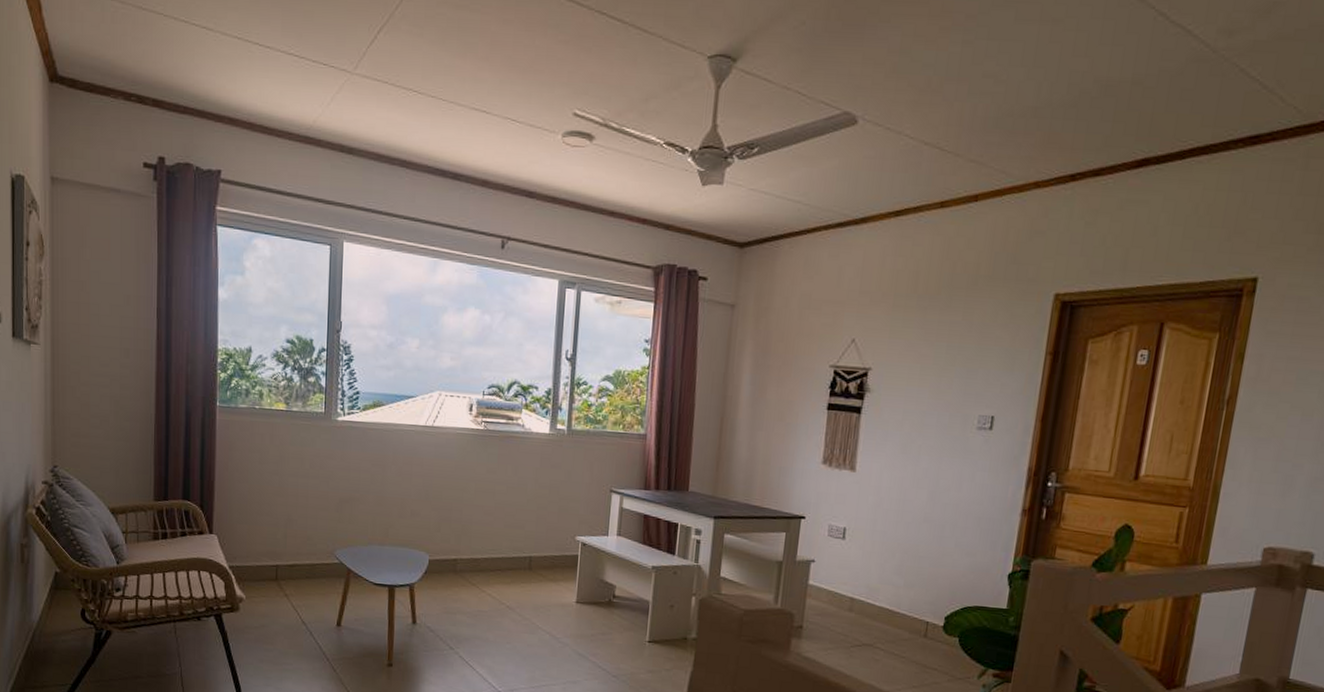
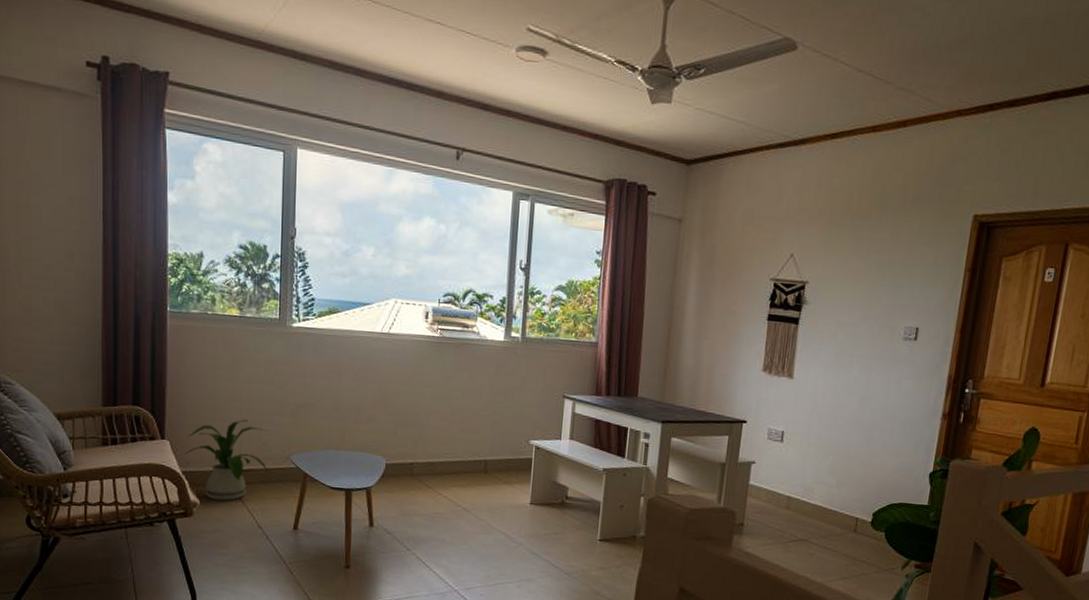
house plant: none [232,513,313,597] -> present [185,419,268,501]

